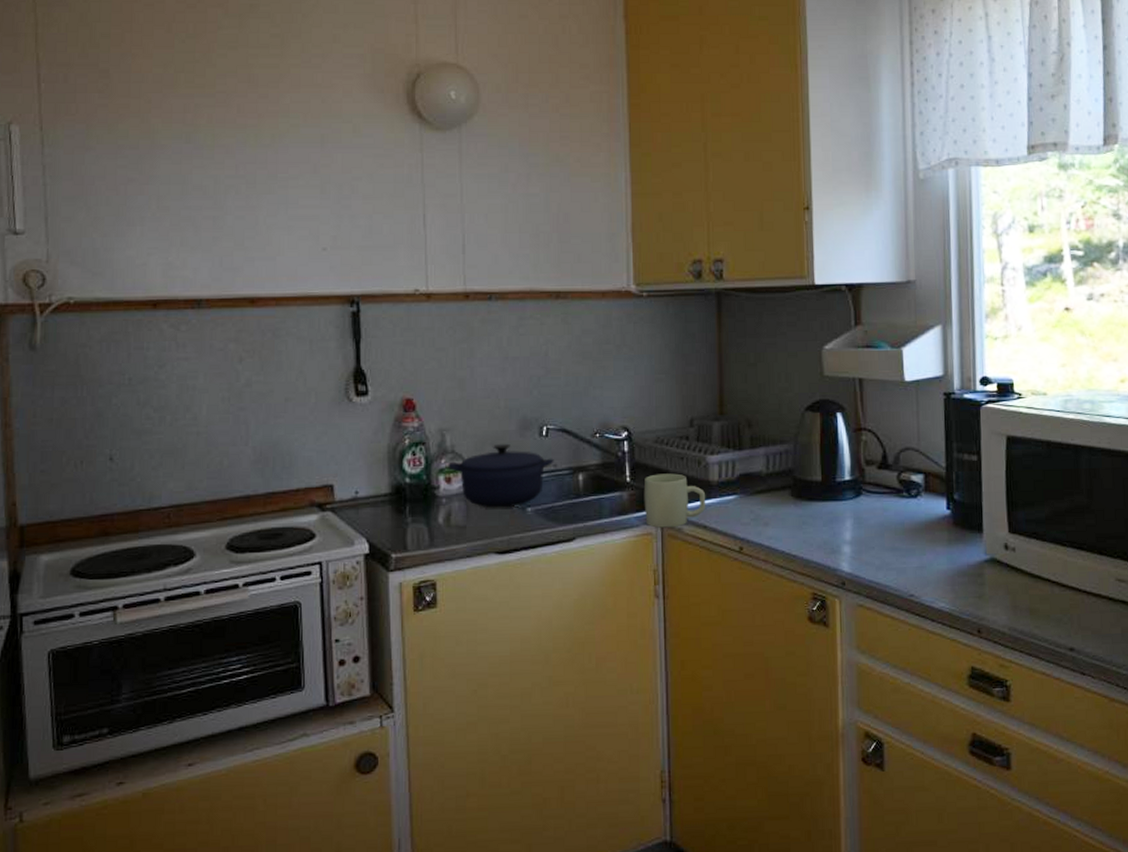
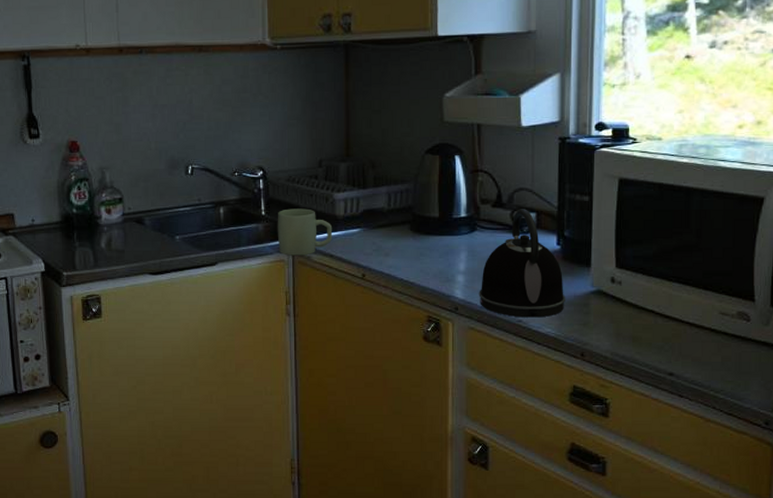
cooking pot: present [448,443,554,508] -> none [108,180,198,236]
kettle: none [866,470,958,592] -> present [478,209,565,318]

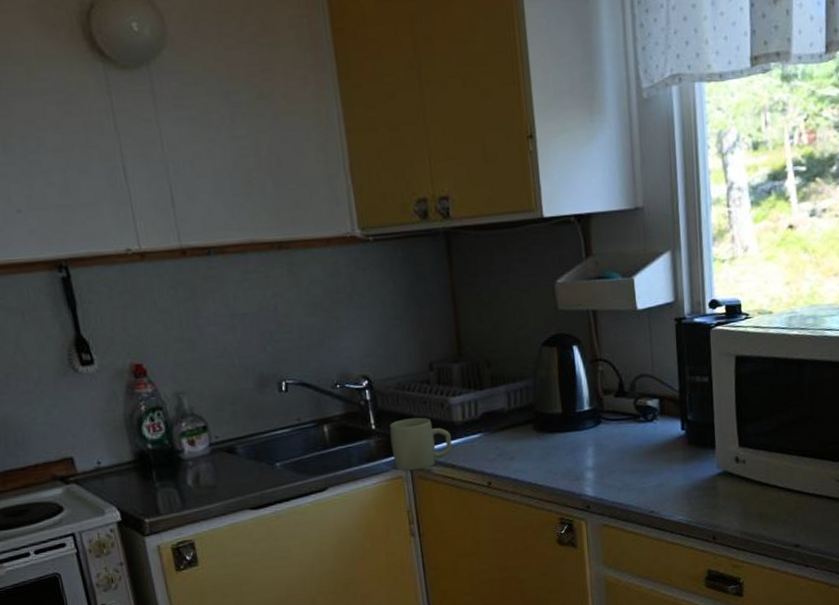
kettle: present [478,209,565,318] -> none [609,396,694,508]

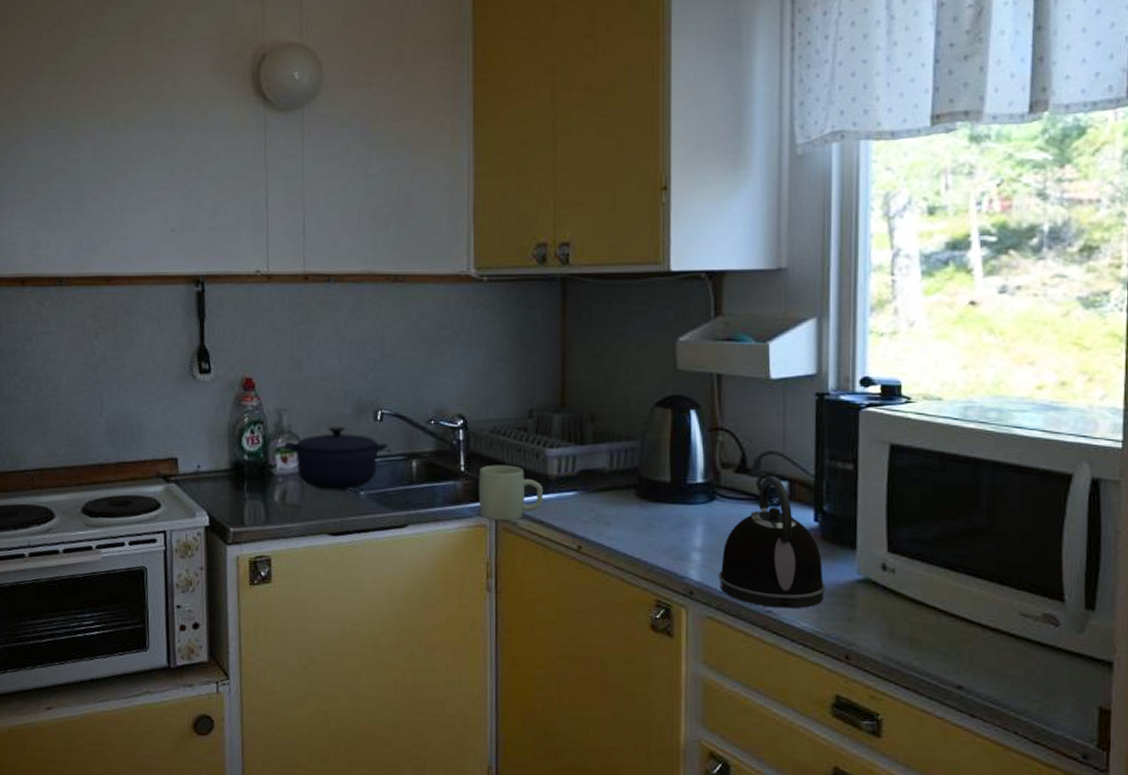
cooking pot: none [189,401,297,467] -> present [284,426,388,490]
kettle: none [609,396,694,508] -> present [718,476,825,609]

